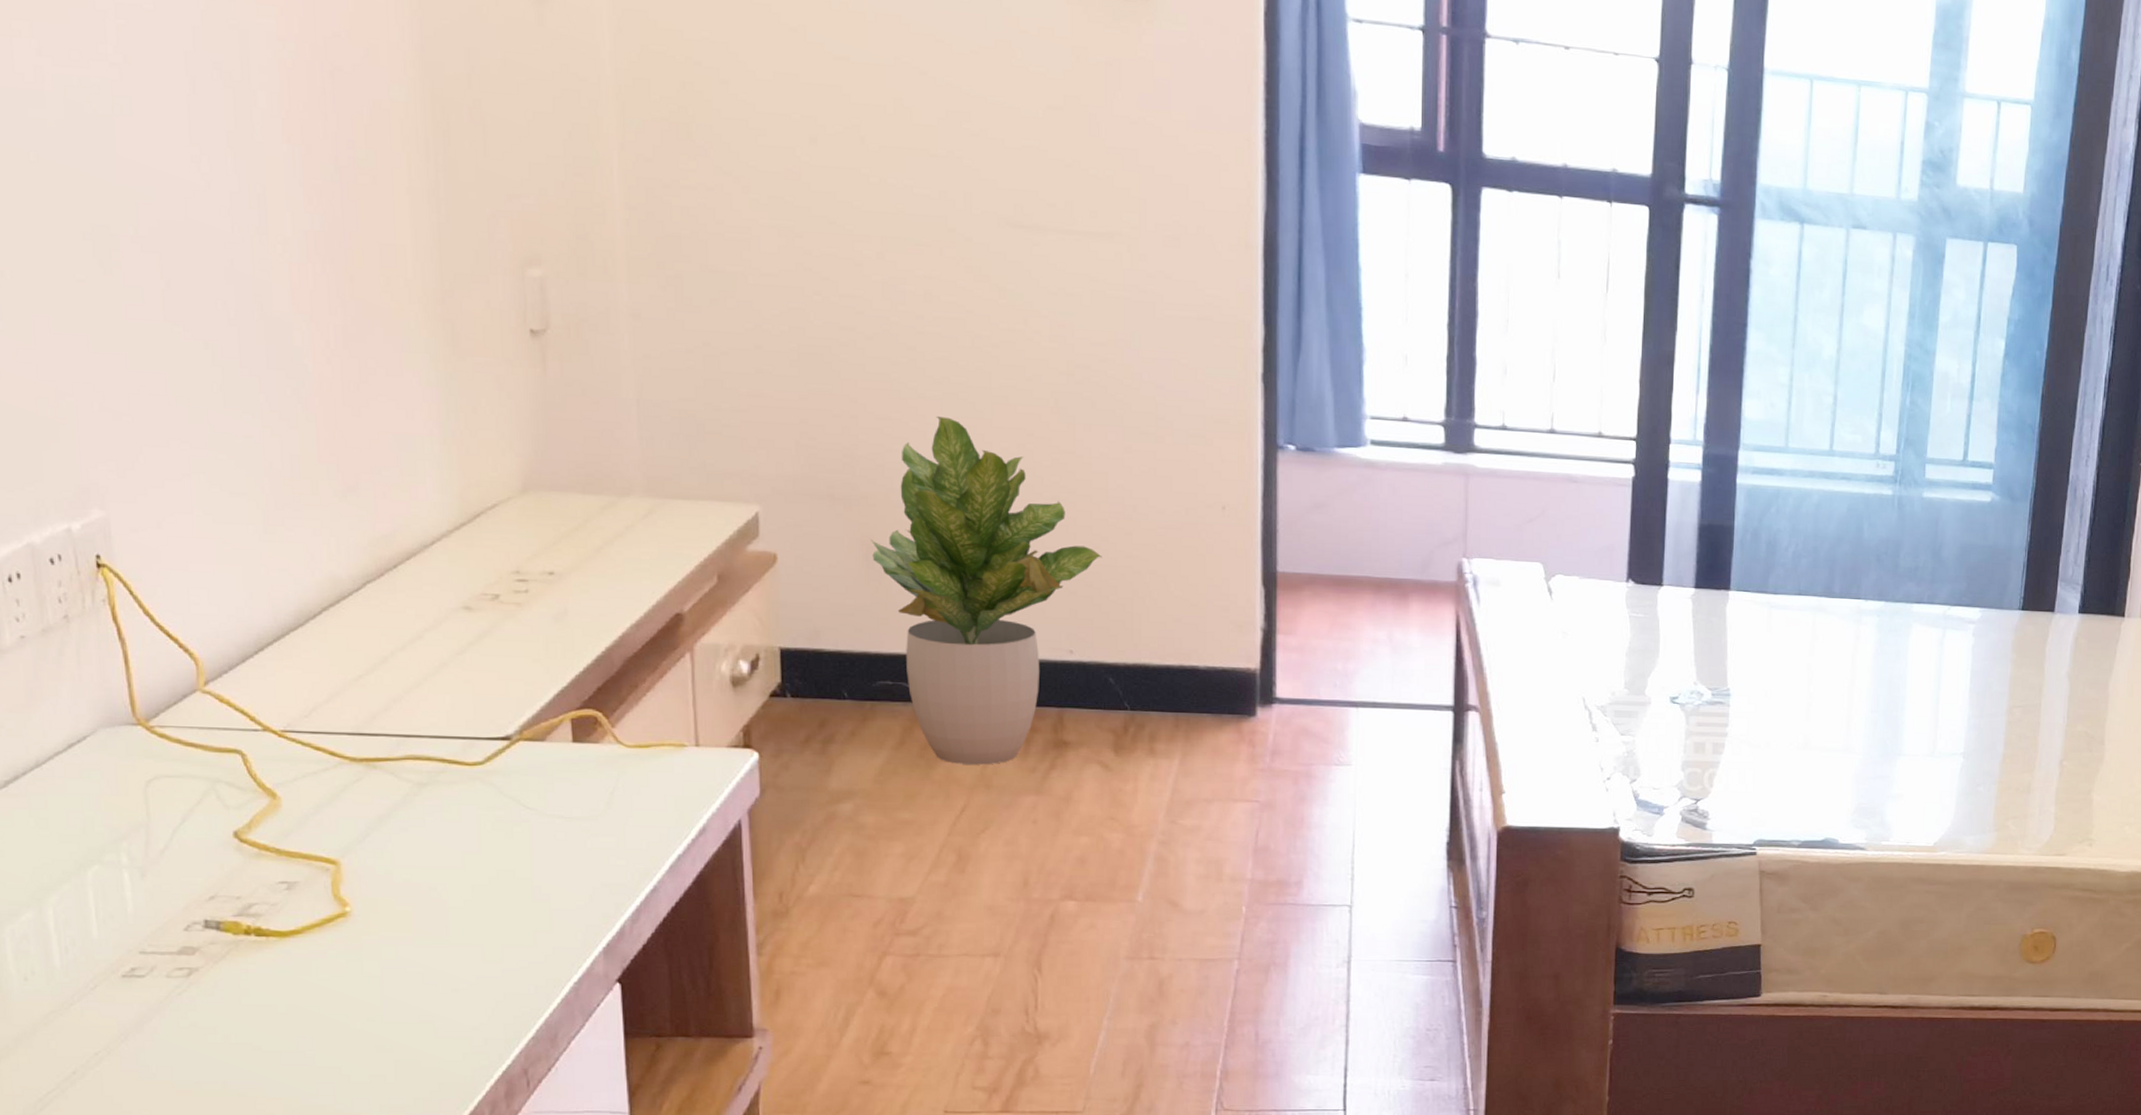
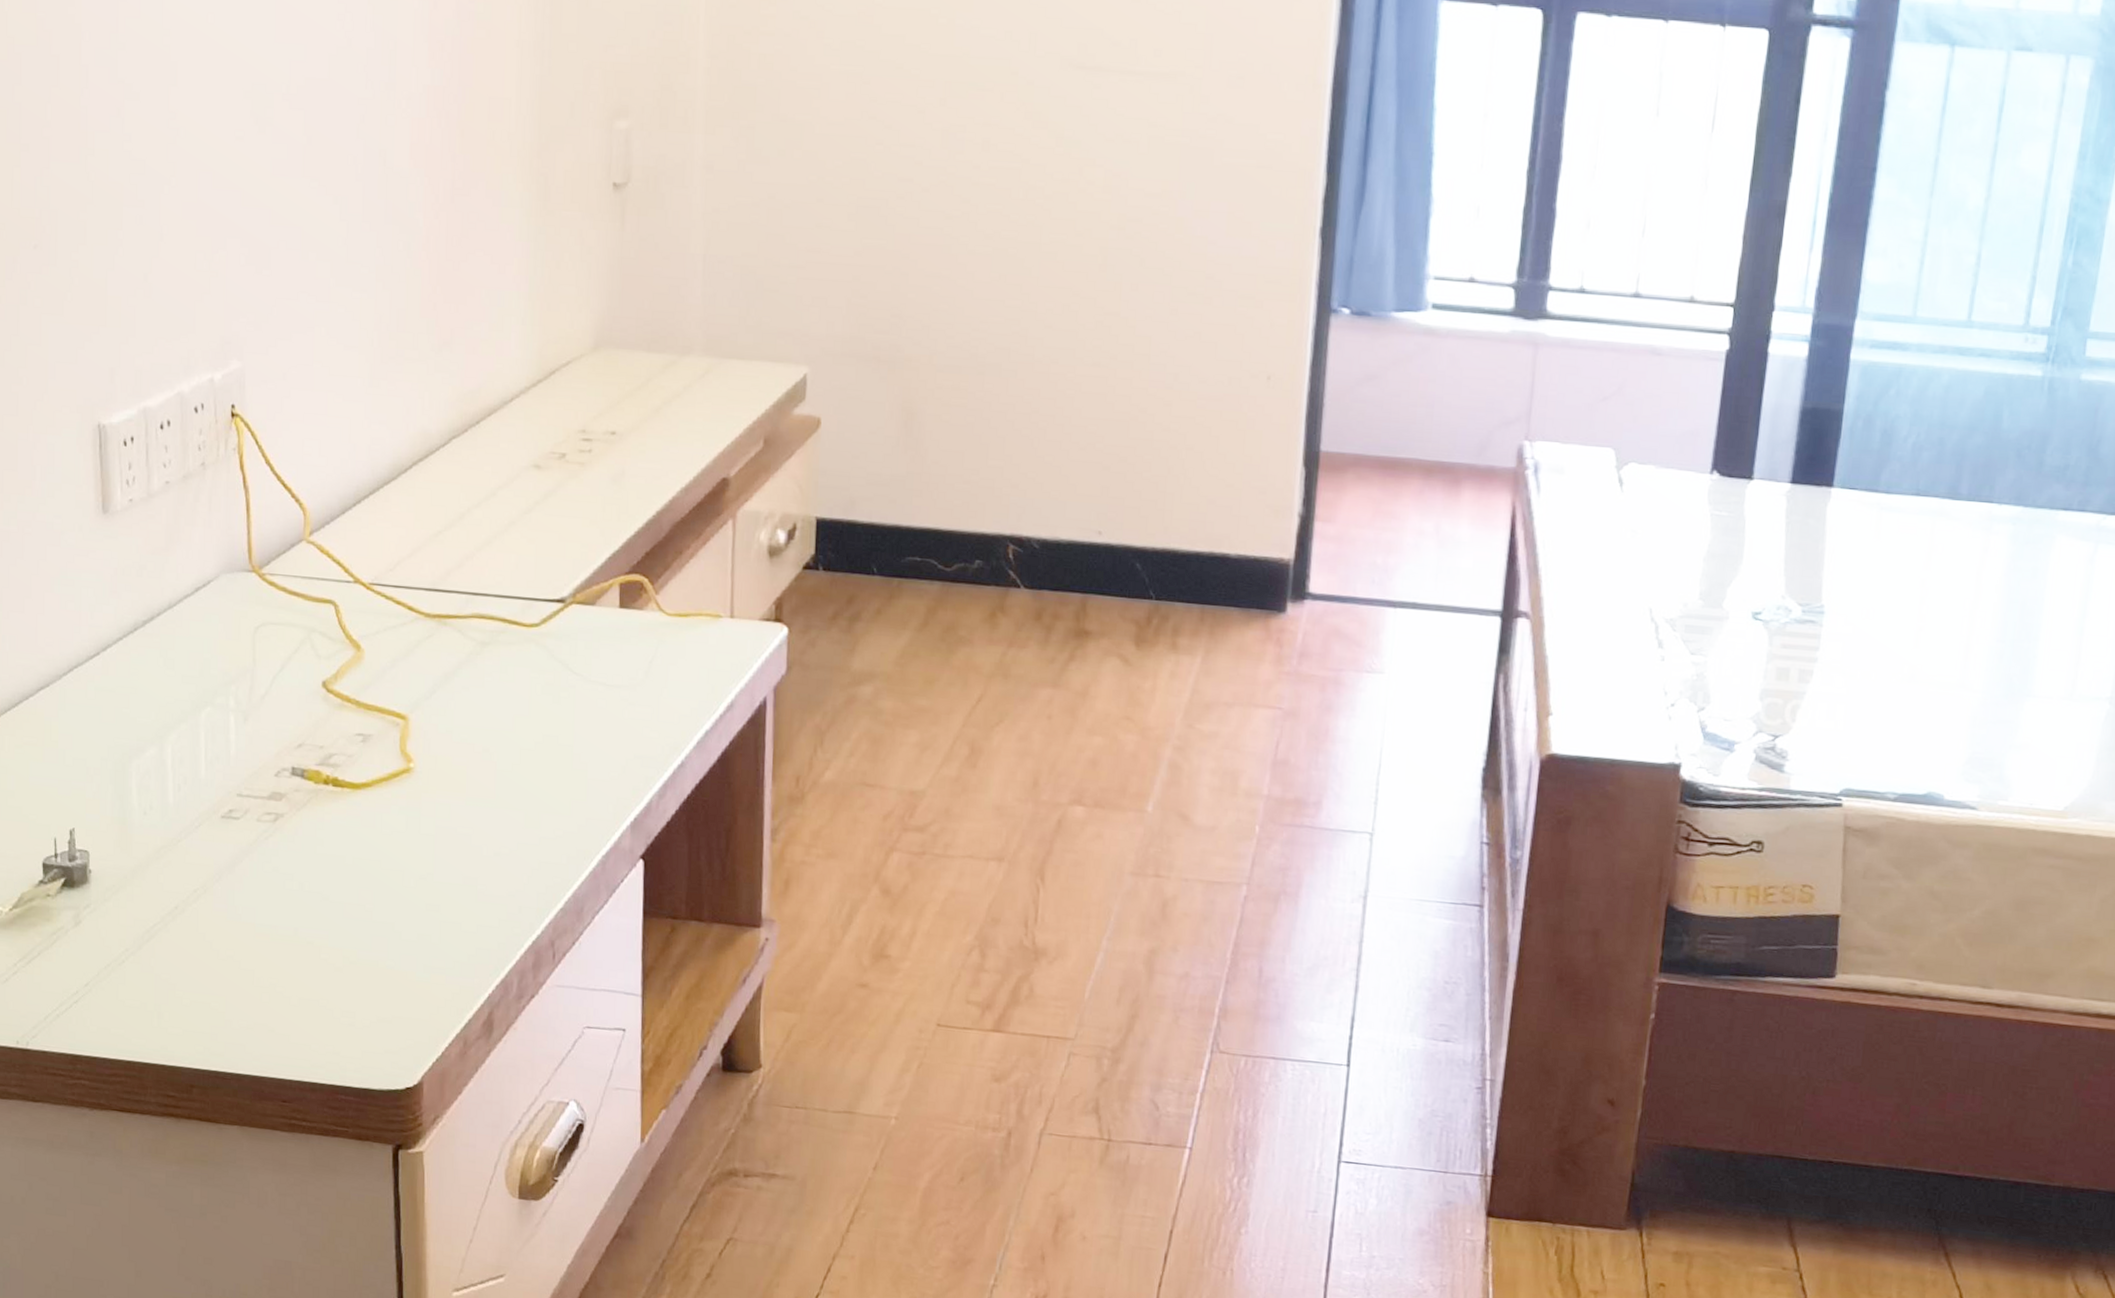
potted plant: present [871,415,1102,765] -> none [911,273,1139,652]

